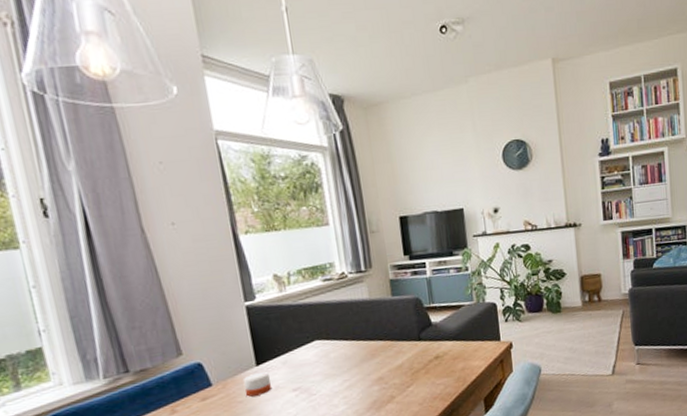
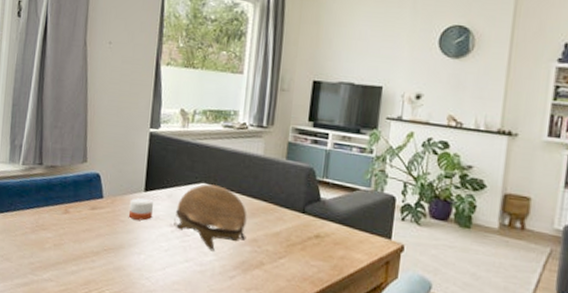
decorative bowl: none [295,338,372,402] -> present [174,184,247,252]

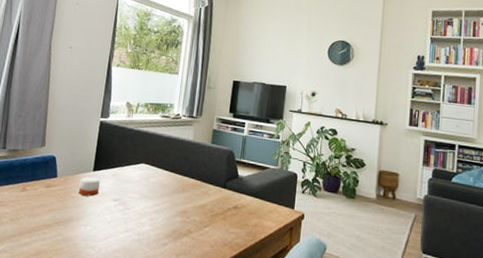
decorative bowl: present [174,184,247,252] -> none [117,164,179,222]

